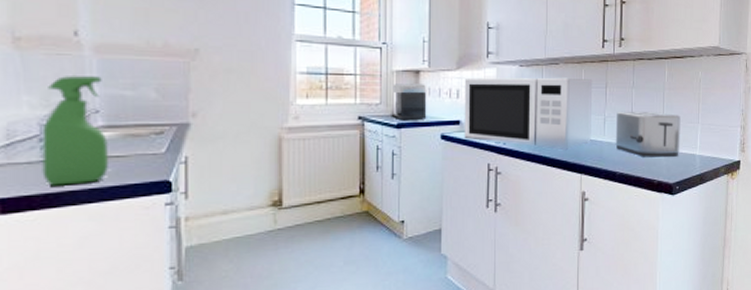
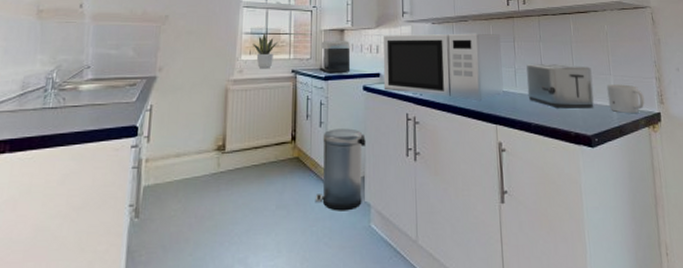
spray bottle: present [42,74,110,186] -> none [42,38,95,129]
potted plant: none [310,72,341,114] -> present [253,32,278,68]
pedal bin: none [387,180,443,265] -> present [315,128,366,211]
mug: none [693,133,727,161] -> present [606,84,645,113]

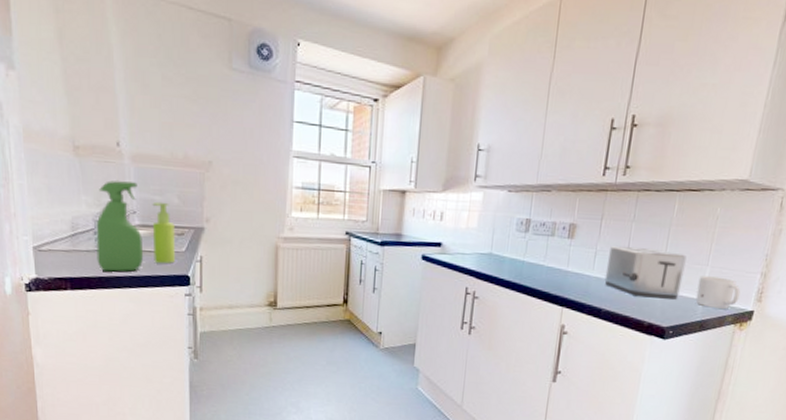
spray bottle: none [42,38,95,129] -> present [96,180,144,272]
soap dispenser: none [102,55,128,117] -> present [152,201,175,265]
potted plant: present [253,32,278,68] -> none [304,188,331,227]
pedal bin: present [315,128,366,211] -> none [365,296,420,373]
coffee maker: present [319,41,351,74] -> none [376,202,412,240]
microwave: present [383,33,504,102] -> none [444,201,587,282]

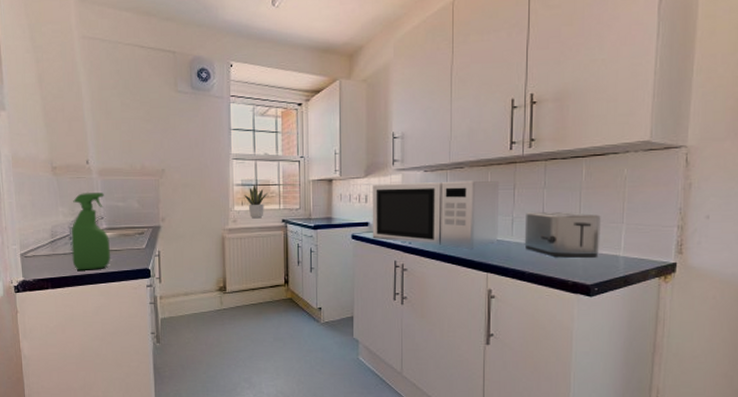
soap dispenser: present [152,201,175,265] -> none [116,207,137,261]
potted plant: none [304,188,331,227] -> present [244,183,268,218]
microwave: none [444,201,587,282] -> present [372,180,500,250]
mug: present [695,276,741,309] -> none [616,233,660,263]

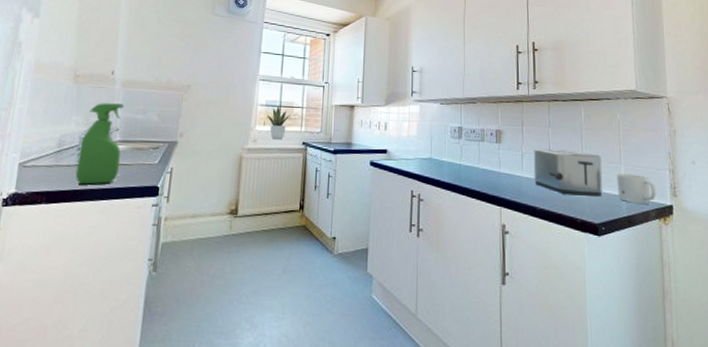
microwave: present [372,180,500,250] -> none [390,113,510,183]
mug: none [616,233,660,263] -> present [616,173,657,204]

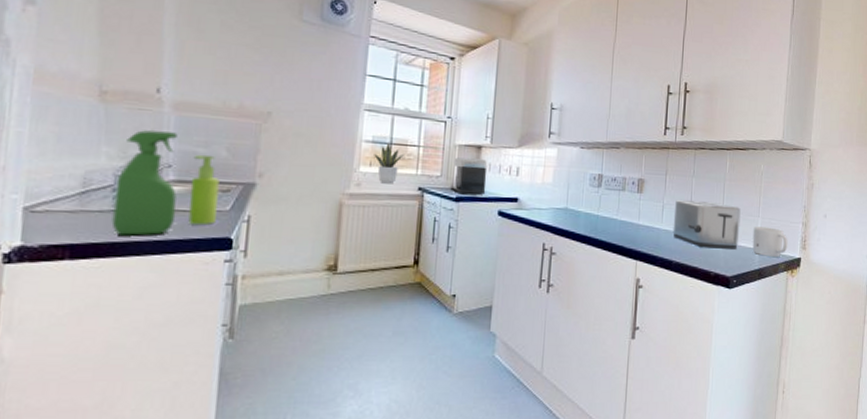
soap dispenser: none [128,120,152,177] -> present [188,154,220,226]
coffee maker: none [329,116,360,148] -> present [450,157,488,195]

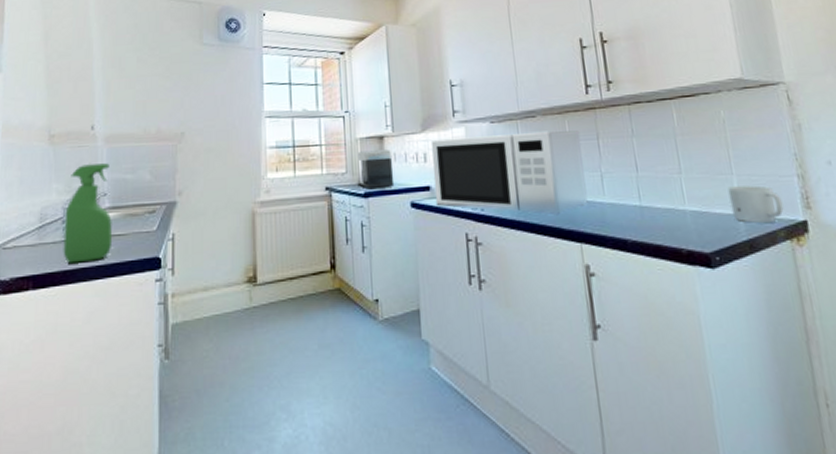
soap dispenser: present [188,154,220,226] -> none [122,180,146,248]
potted plant: present [374,141,404,183] -> none [279,145,307,186]
microwave: none [520,156,653,236] -> present [430,130,588,216]
toaster: present [672,199,741,249] -> none [616,163,712,221]

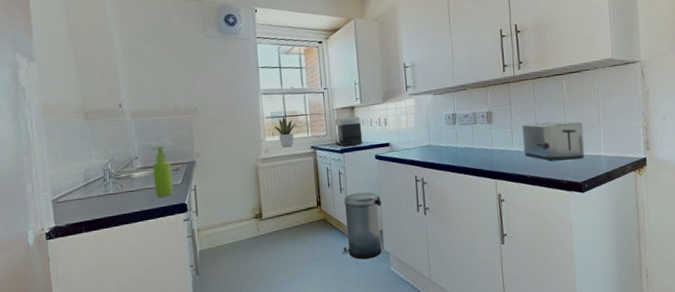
spray bottle: present [63,163,113,263] -> none [105,133,147,211]
soap dispenser: none [122,180,146,248] -> present [151,146,173,198]
potted plant: none [279,145,307,186] -> present [274,115,296,147]
pedal bin: none [362,253,419,351] -> present [342,192,382,260]
microwave: present [430,130,588,216] -> none [389,99,502,161]
toaster: none [616,163,712,221] -> present [522,121,585,162]
mug: present [727,185,784,223] -> none [596,135,632,161]

